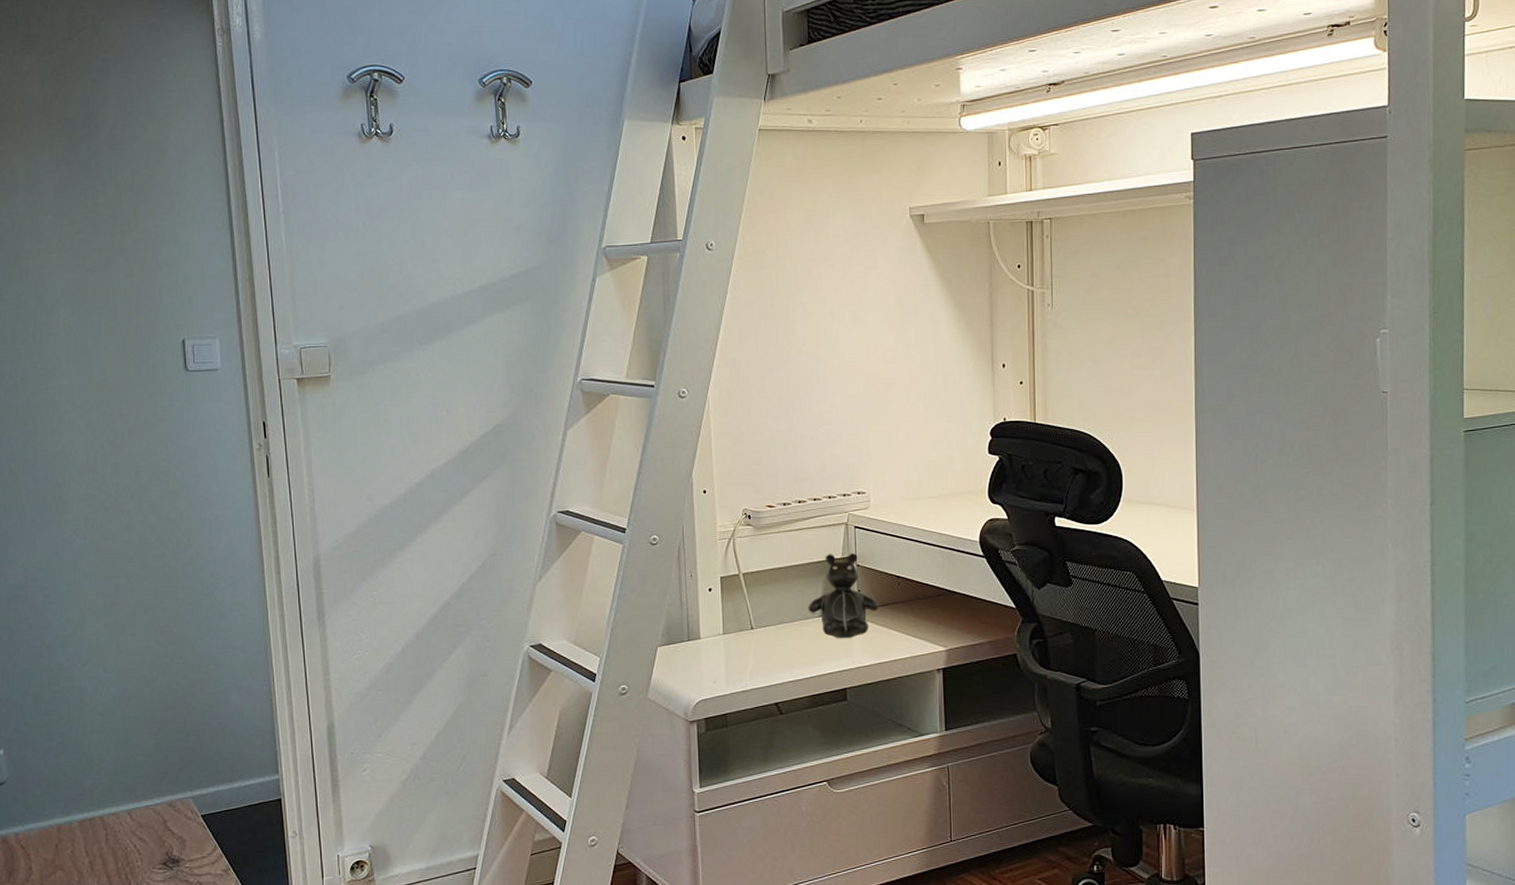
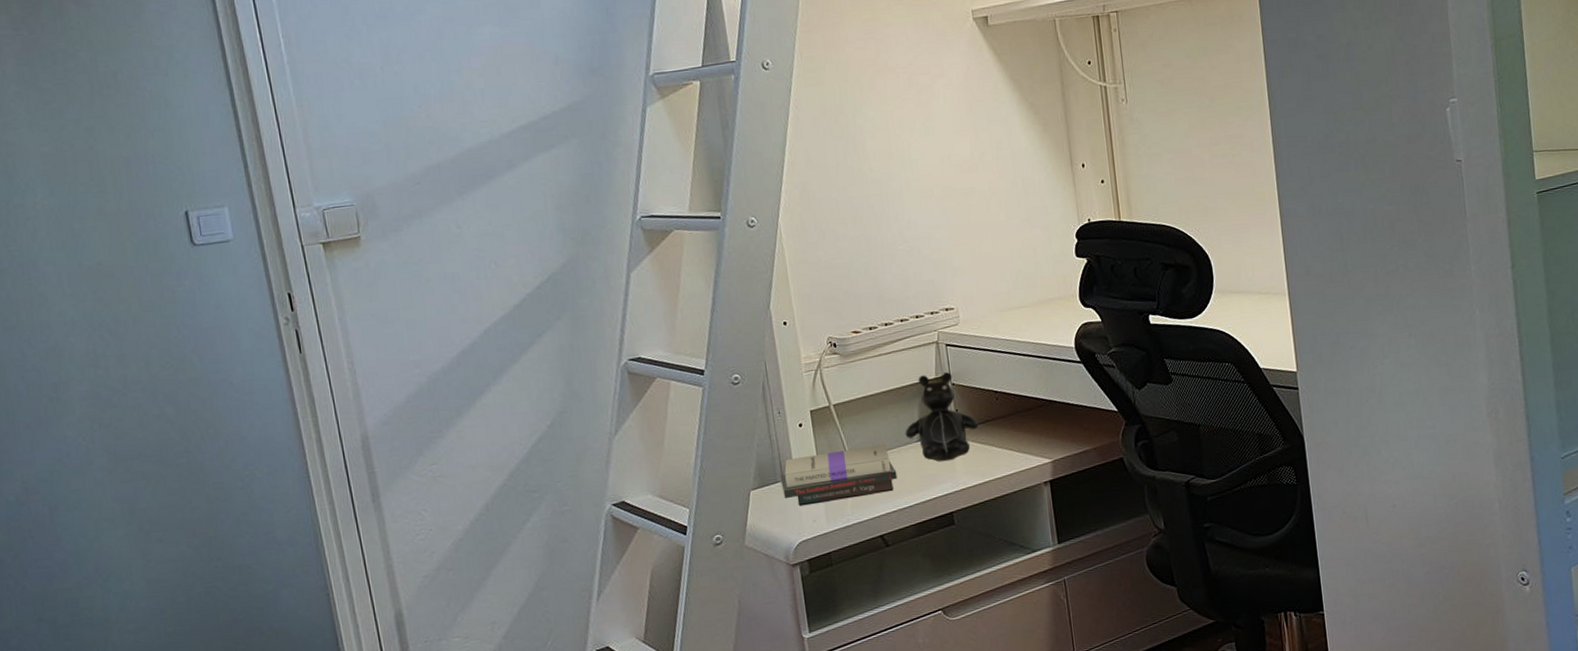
books: none [686,616,797,667] -> present [780,444,898,507]

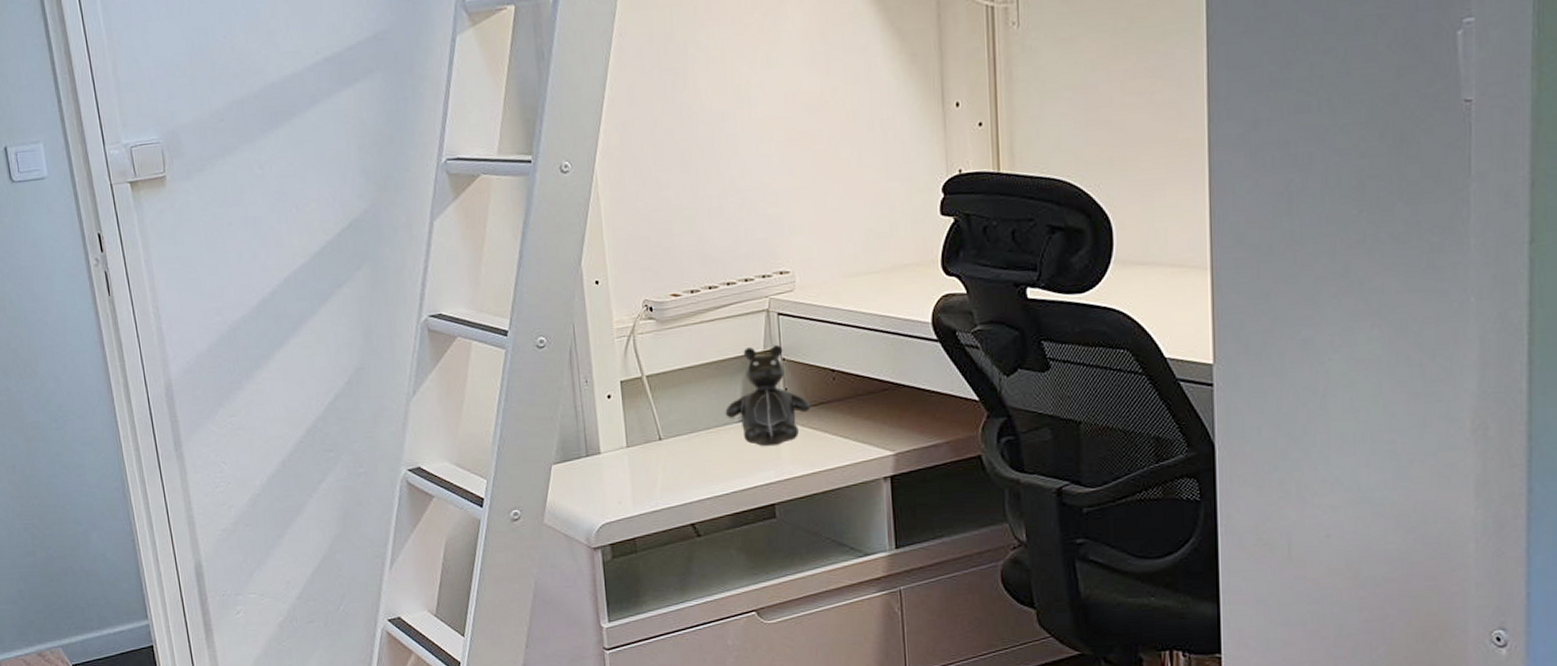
books: present [780,444,898,507] -> none [584,423,714,486]

